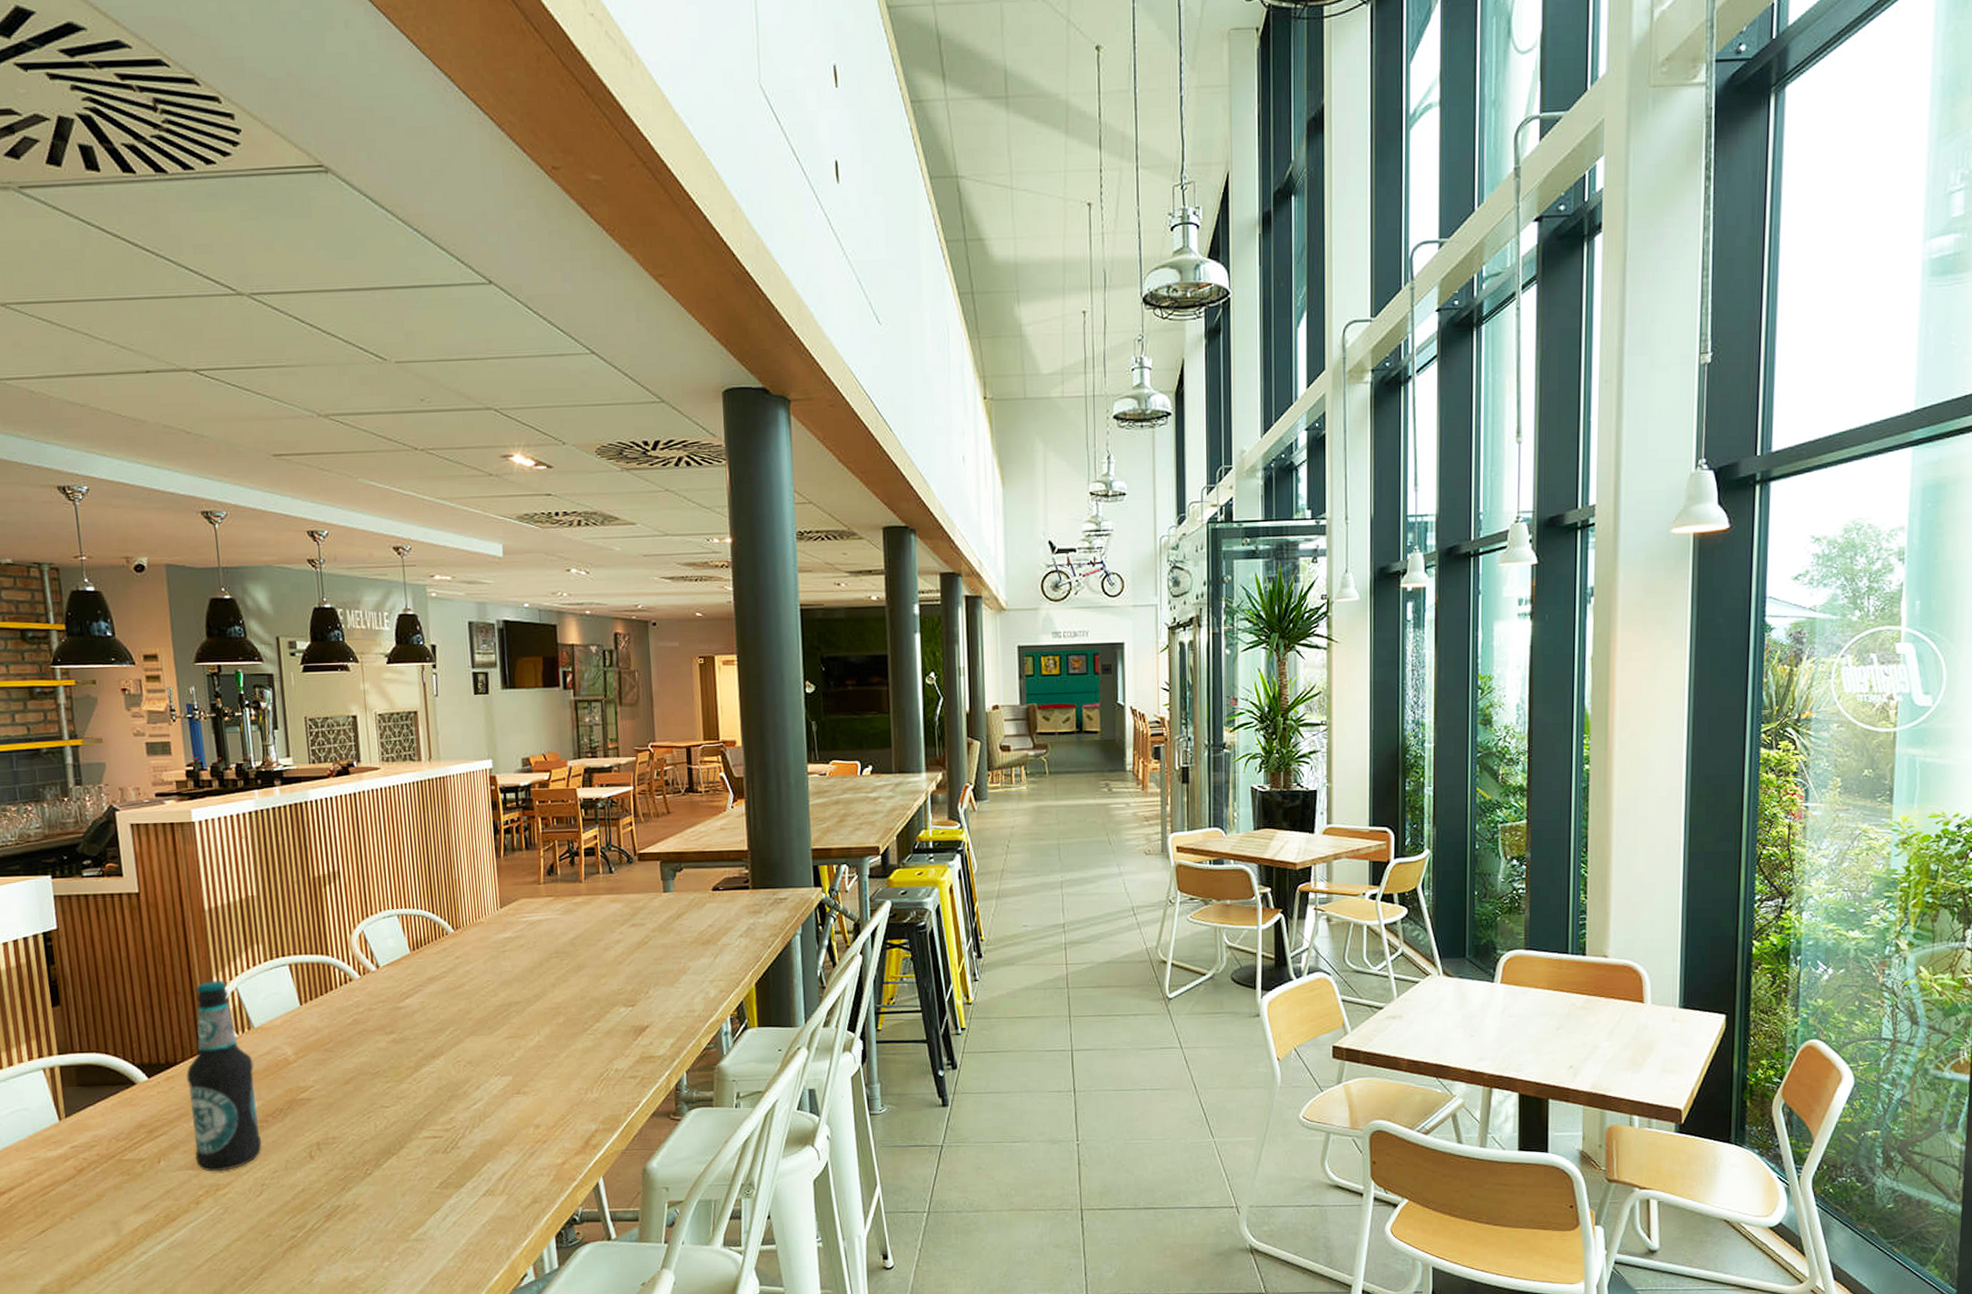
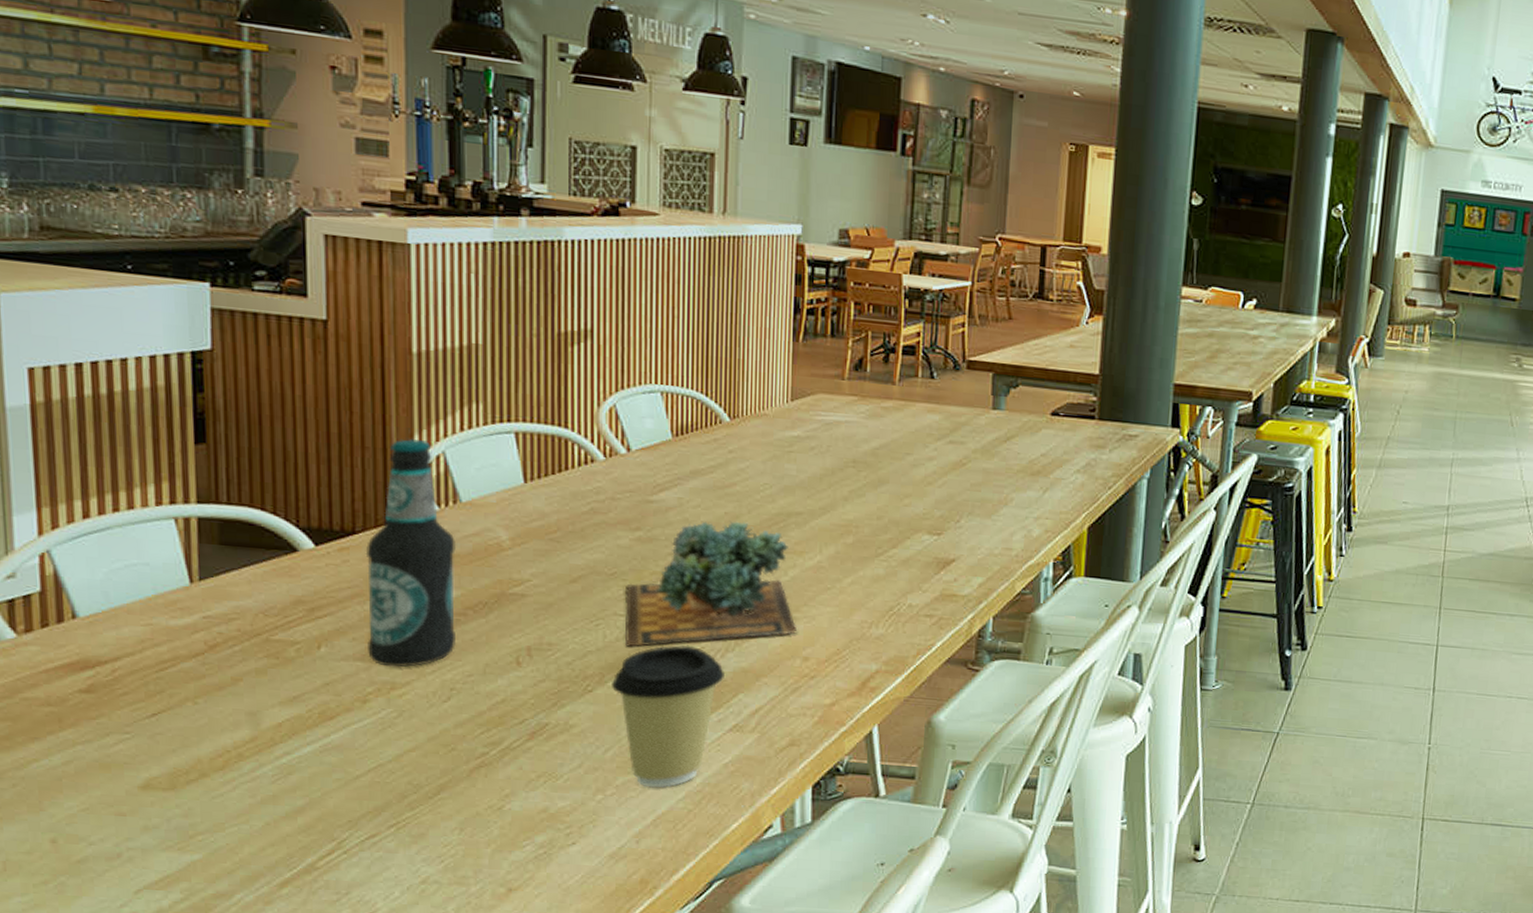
coffee cup: none [386,1126,475,1252] -> present [612,645,726,788]
succulent plant: none [388,1015,528,1133] -> present [625,521,798,647]

